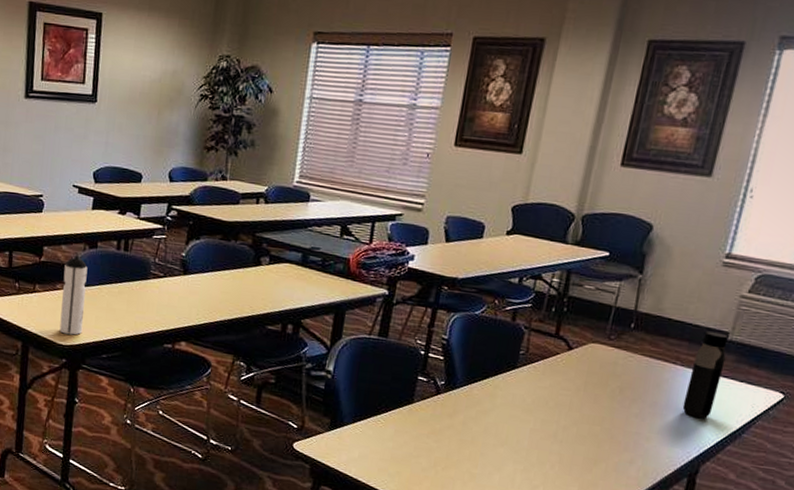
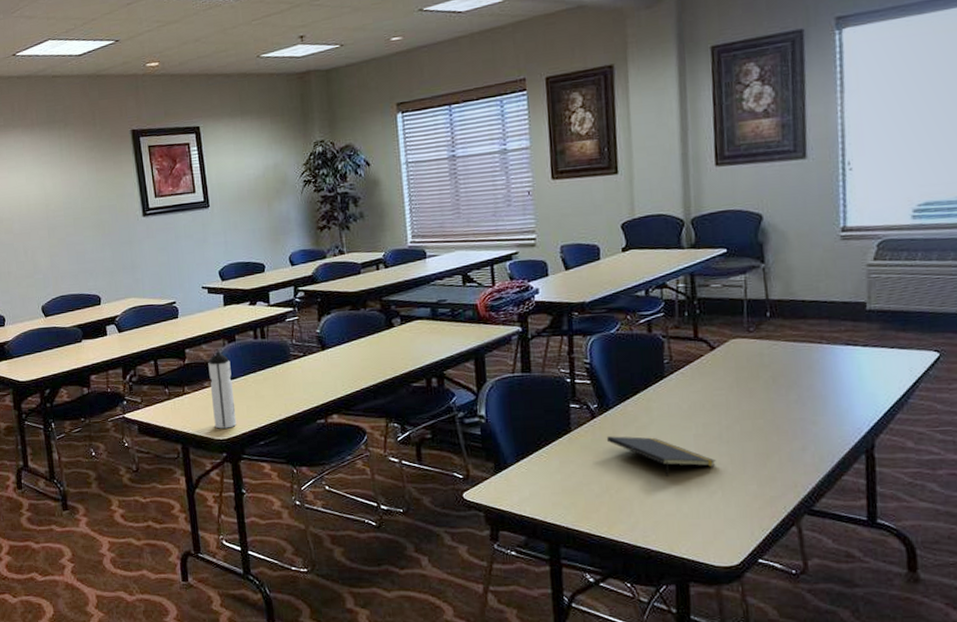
notepad: none [445,414,545,464] -> present [606,436,716,476]
water bottle: present [682,331,729,419] -> none [838,304,871,393]

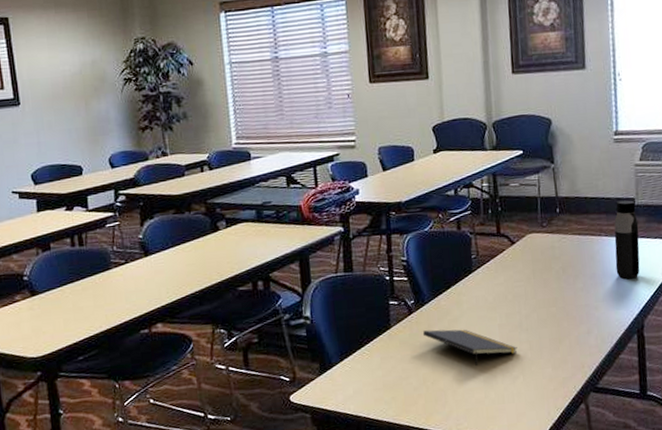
water bottle: present [208,351,237,429] -> none [19,261,53,346]
water bottle: none [838,304,871,393] -> present [614,200,640,279]

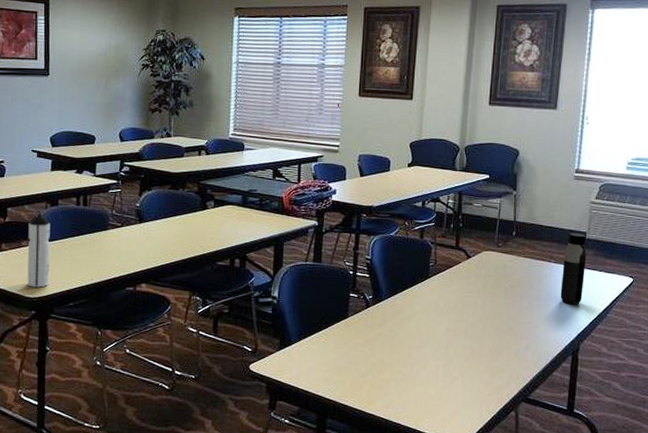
water bottle: none [19,261,53,346] -> present [27,213,51,288]
notepad: present [422,329,518,366] -> none [376,324,460,363]

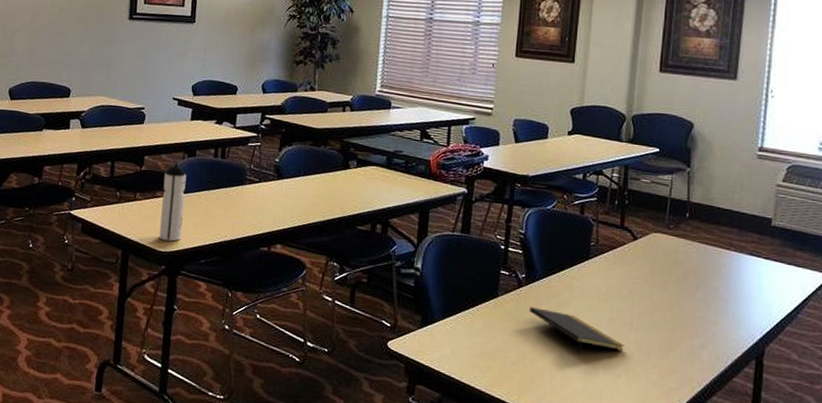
notepad: none [376,324,460,363] -> present [528,307,624,354]
water bottle: present [560,233,587,305] -> none [741,218,773,302]

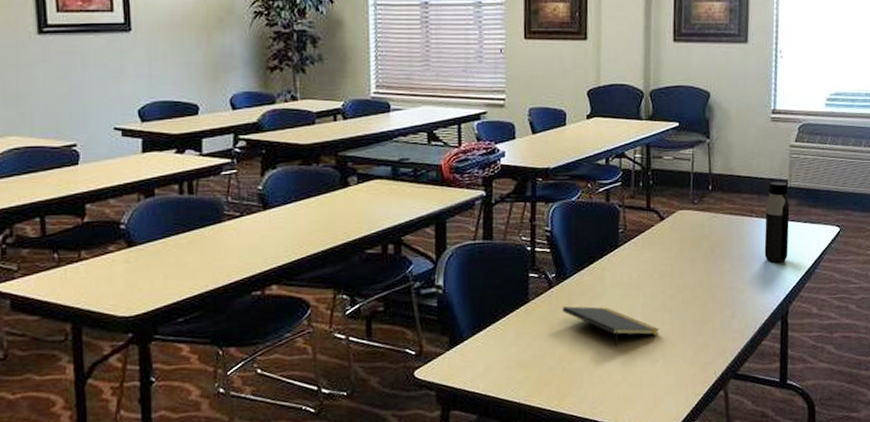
water bottle: present [159,163,187,242] -> none [116,208,149,304]
water bottle: none [741,218,773,302] -> present [764,182,790,263]

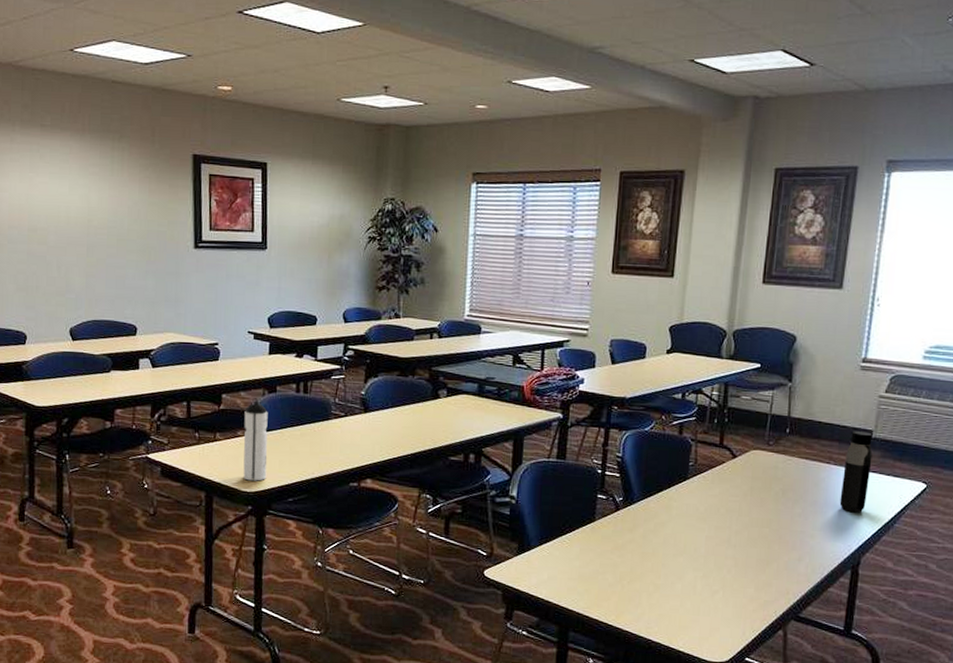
water bottle: none [116,208,149,304] -> present [243,400,268,481]
notepad: present [562,306,659,346] -> none [626,529,722,573]

